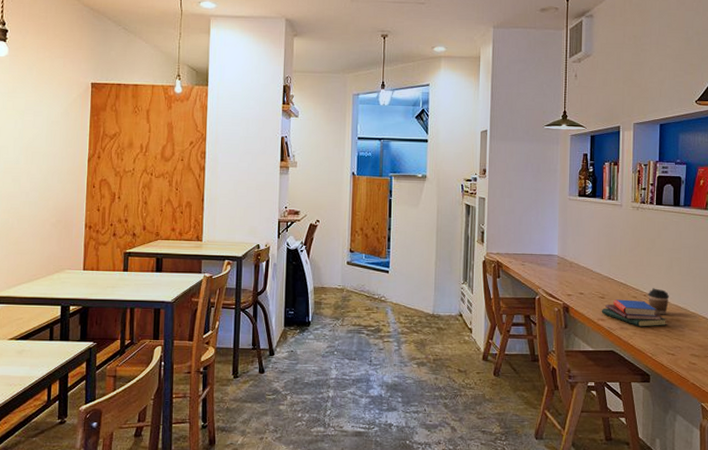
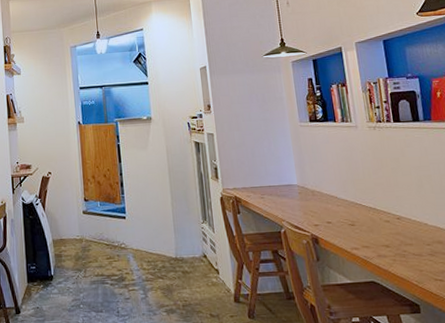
book: present [601,299,667,327] -> none [353,224,429,253]
coffee cup: present [648,288,670,315] -> none [401,210,426,239]

